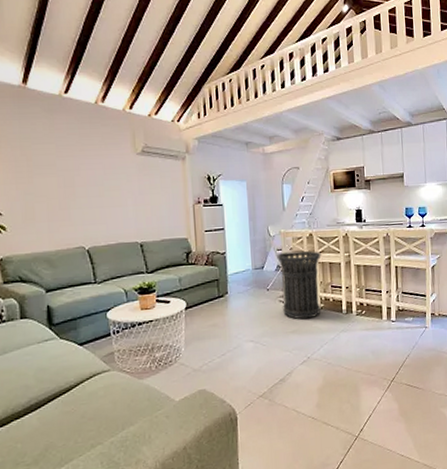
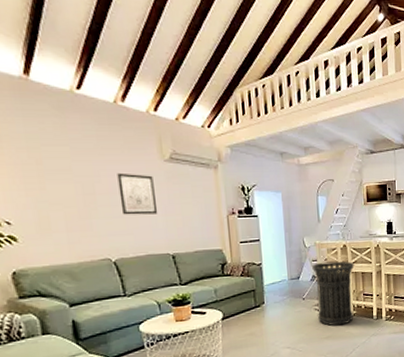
wall art: none [94,166,129,206] -> present [117,172,158,215]

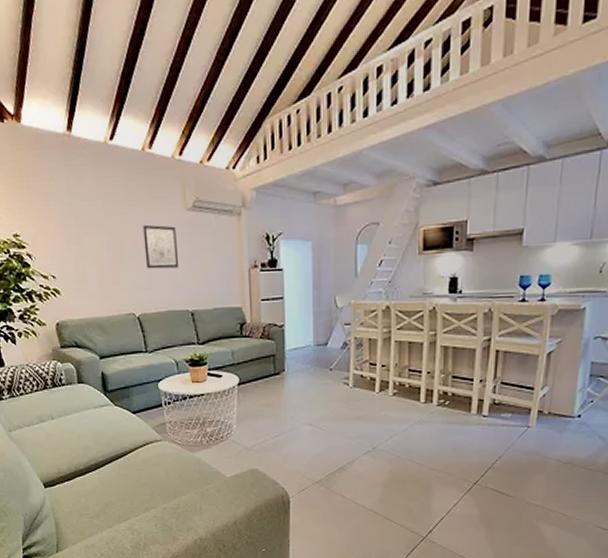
trash can: present [312,261,354,326] -> none [344,326,399,406]

